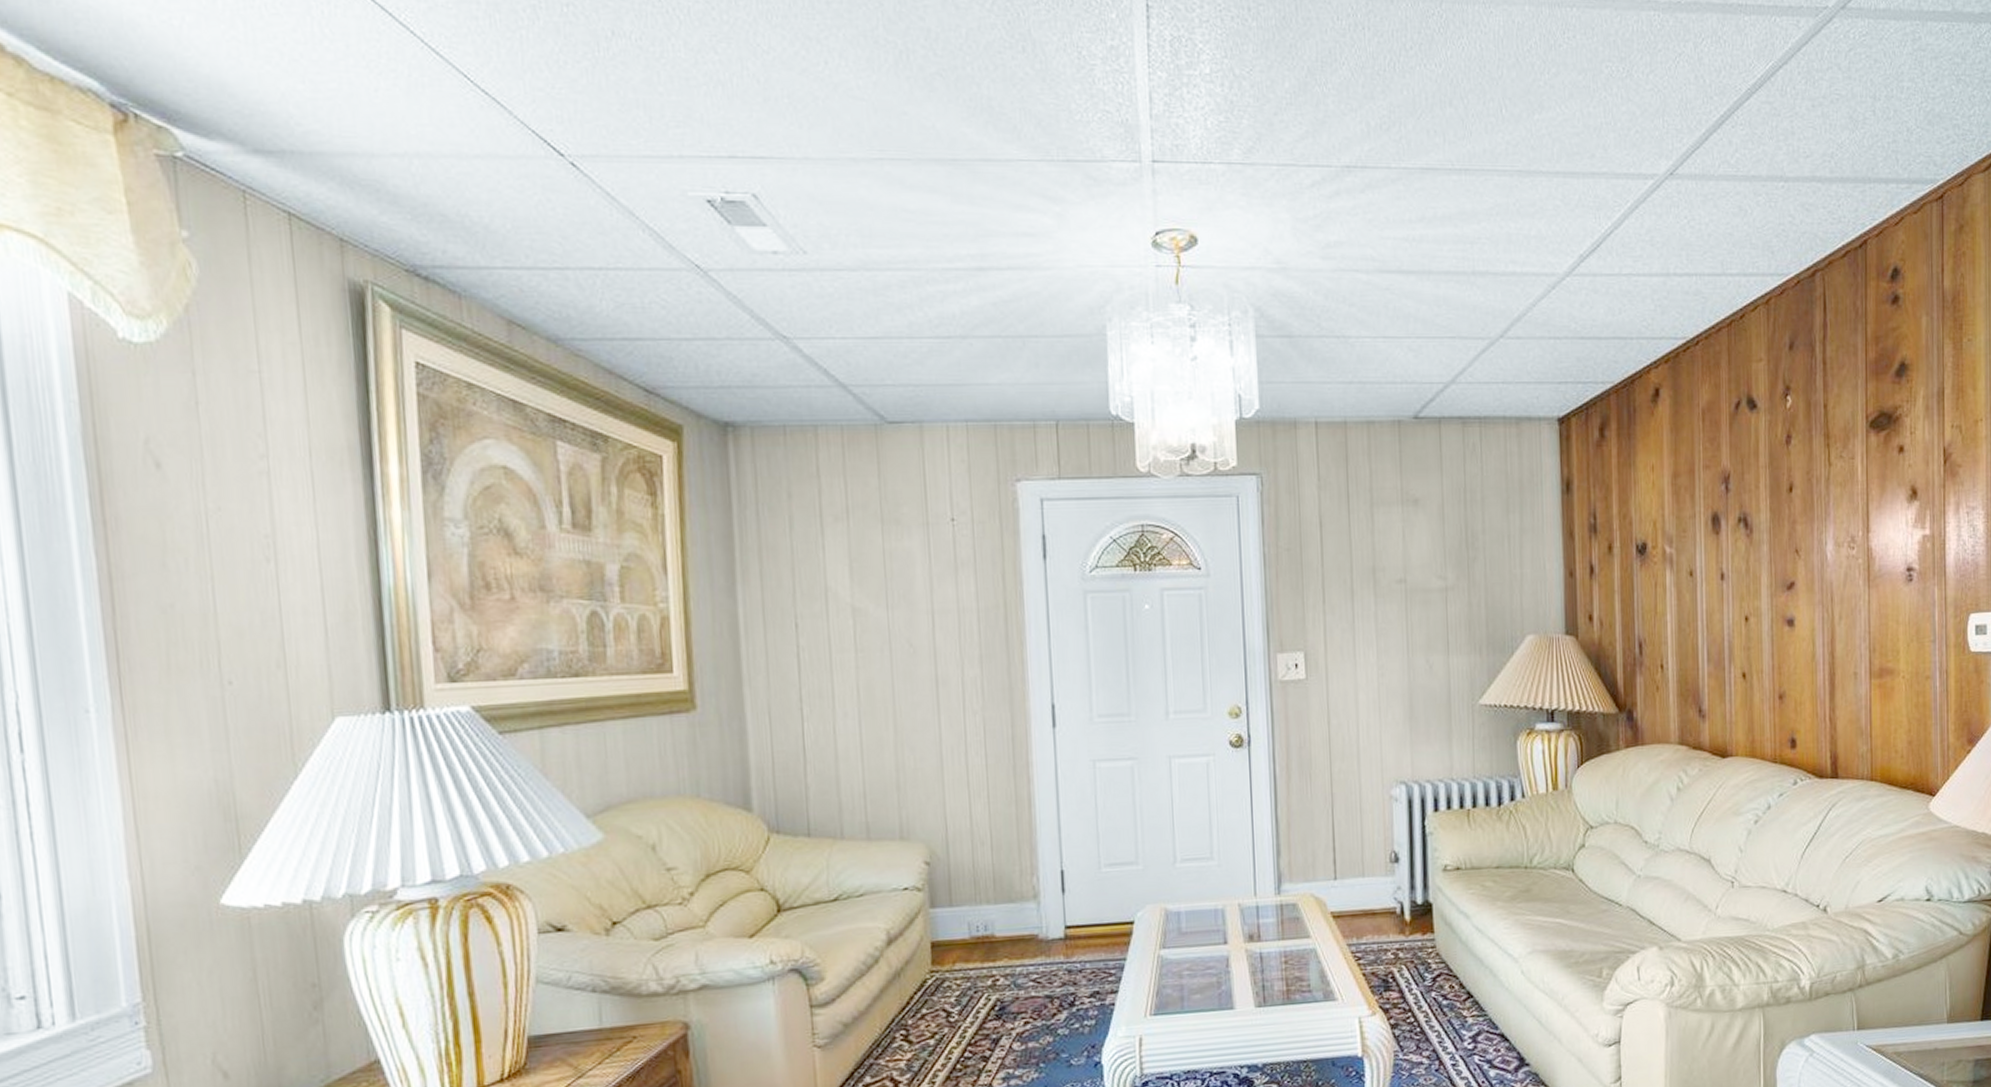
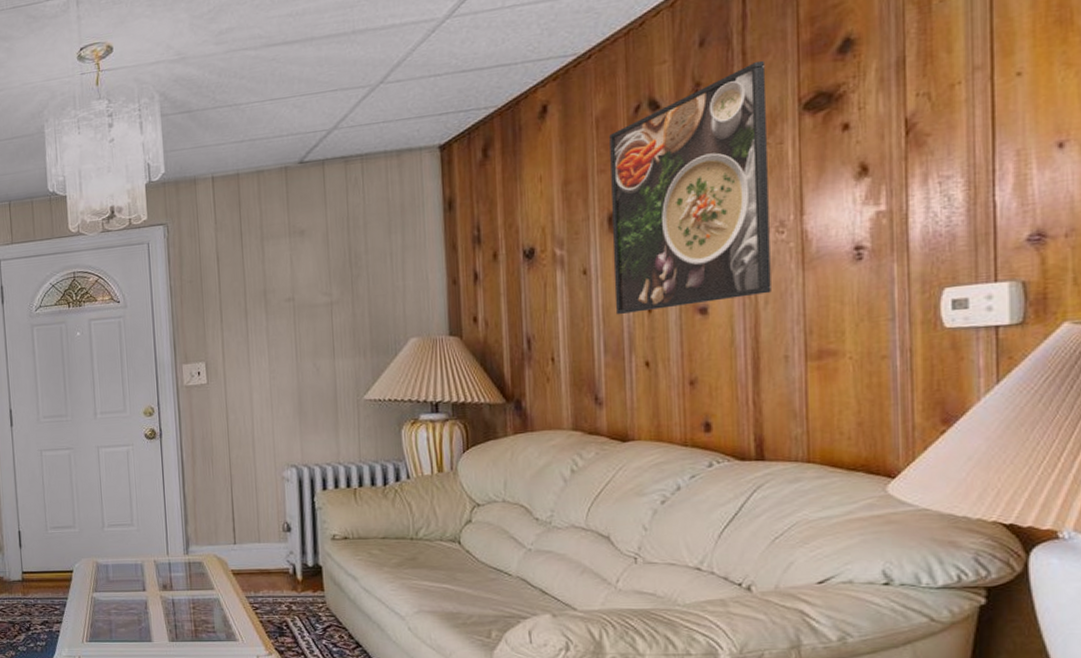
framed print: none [1714,372,1844,622] -> present [609,60,771,315]

